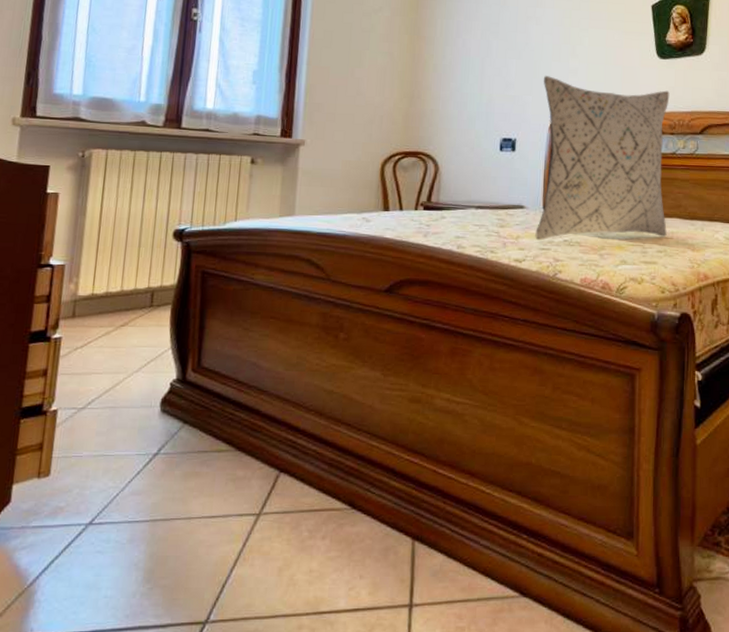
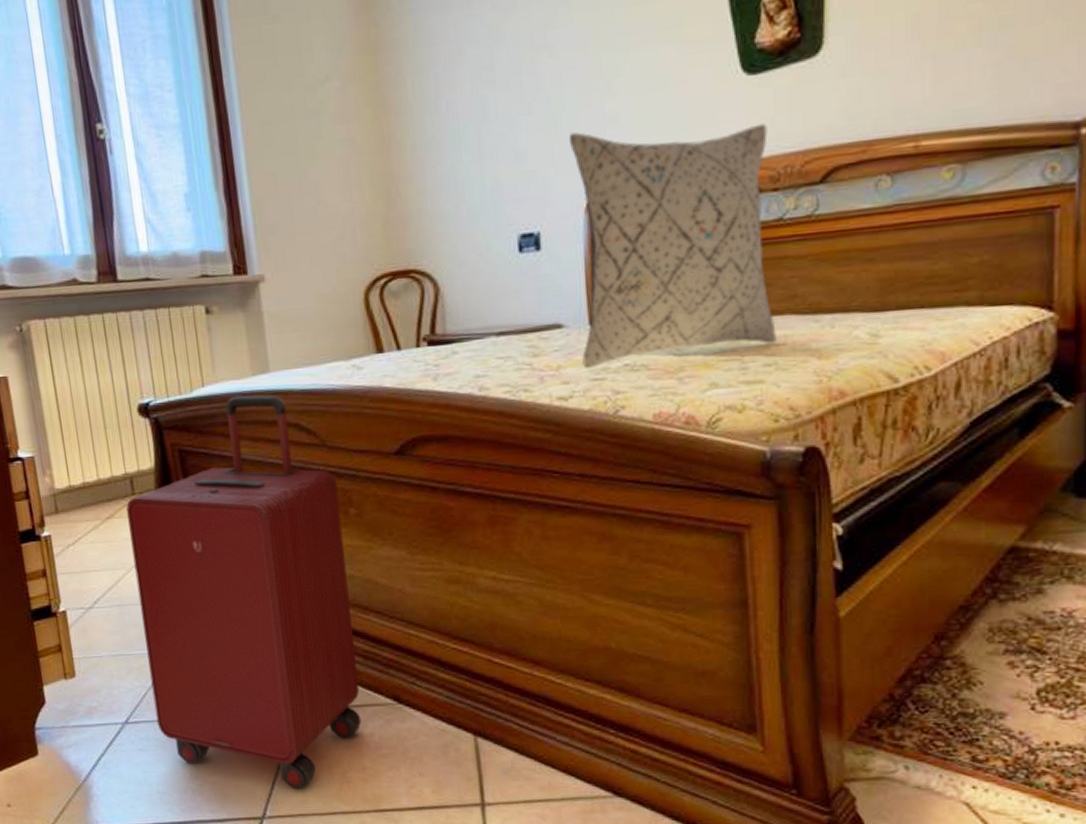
suitcase: none [121,231,334,593] -> present [126,395,362,790]

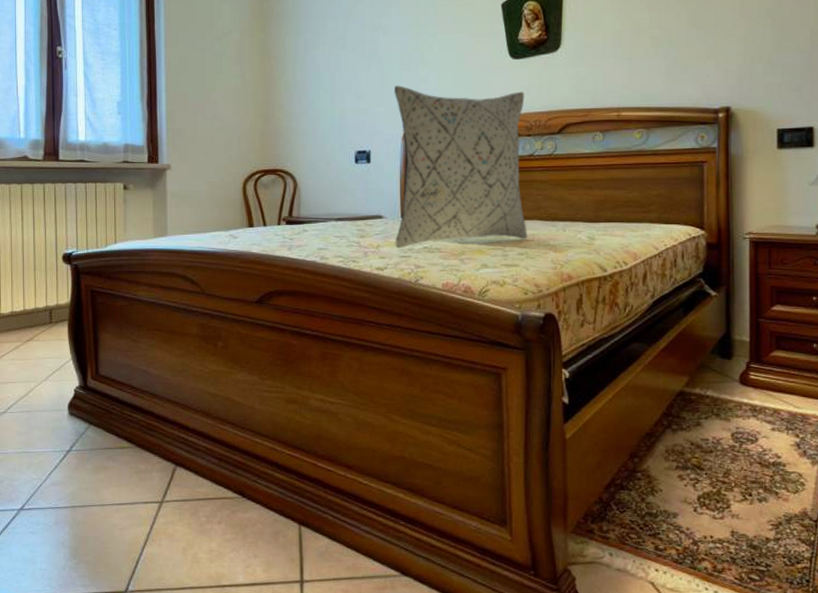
suitcase: present [126,395,362,790] -> none [44,252,213,568]

